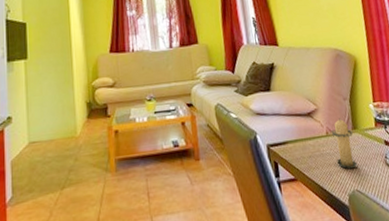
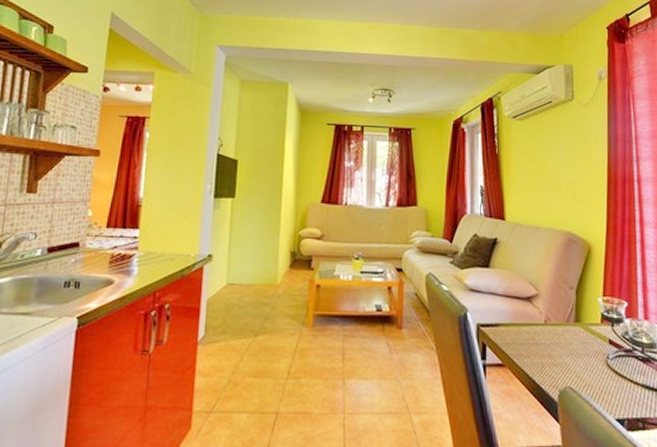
candle: present [331,118,358,169] -> none [550,308,575,363]

